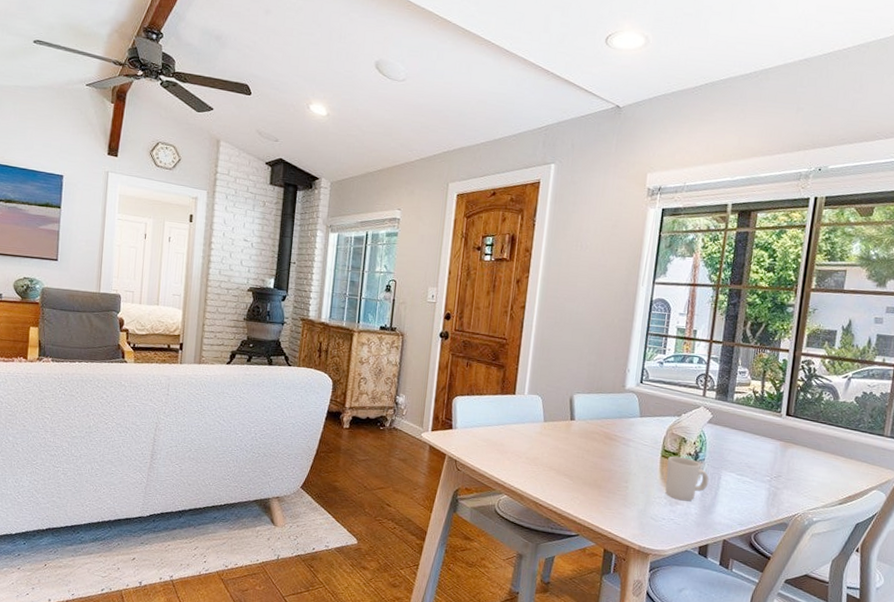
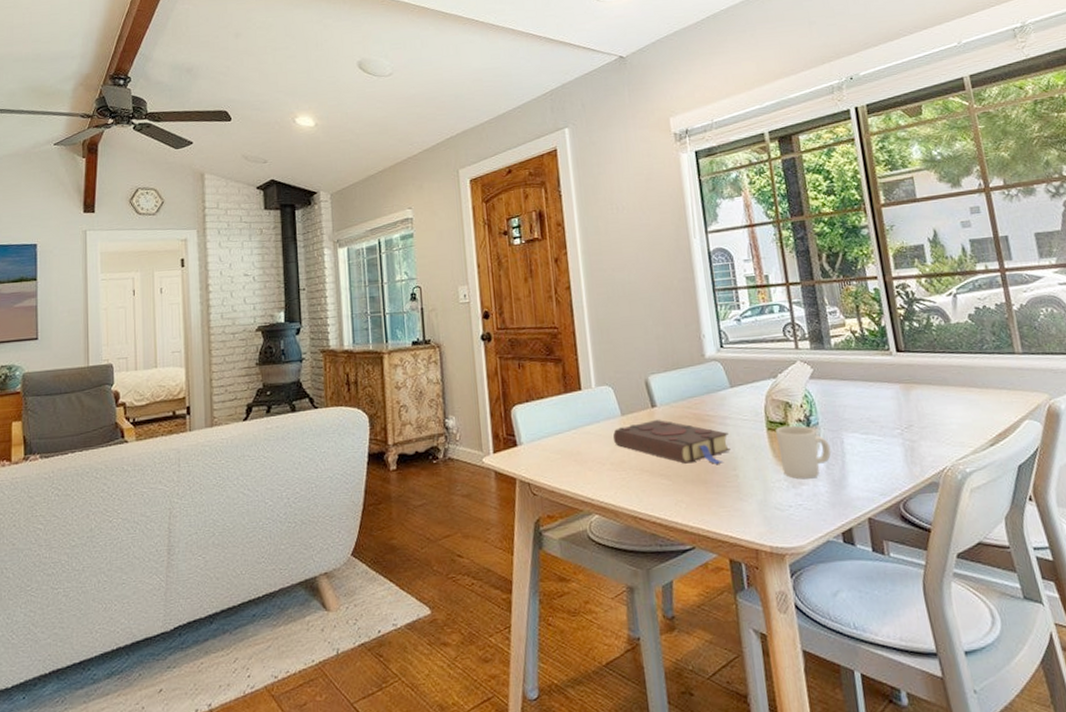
book: none [533,430,629,476] -> present [613,420,731,464]

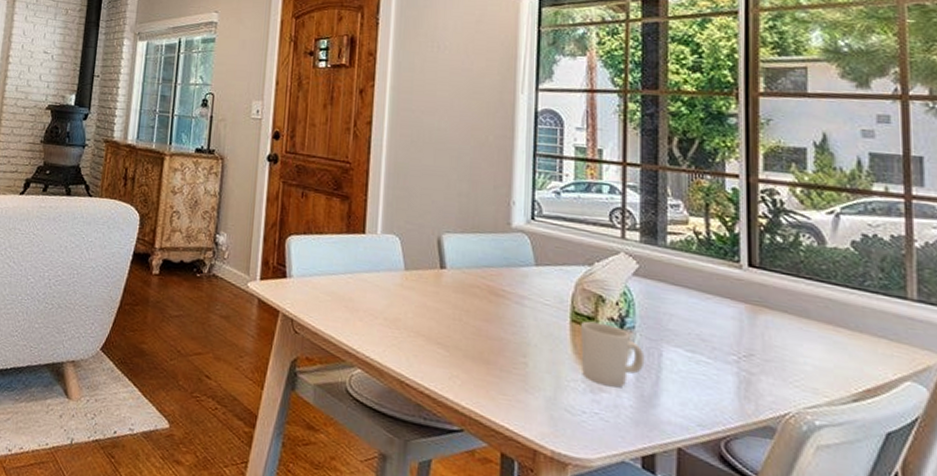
book: present [613,420,731,464] -> none [392,282,524,347]

